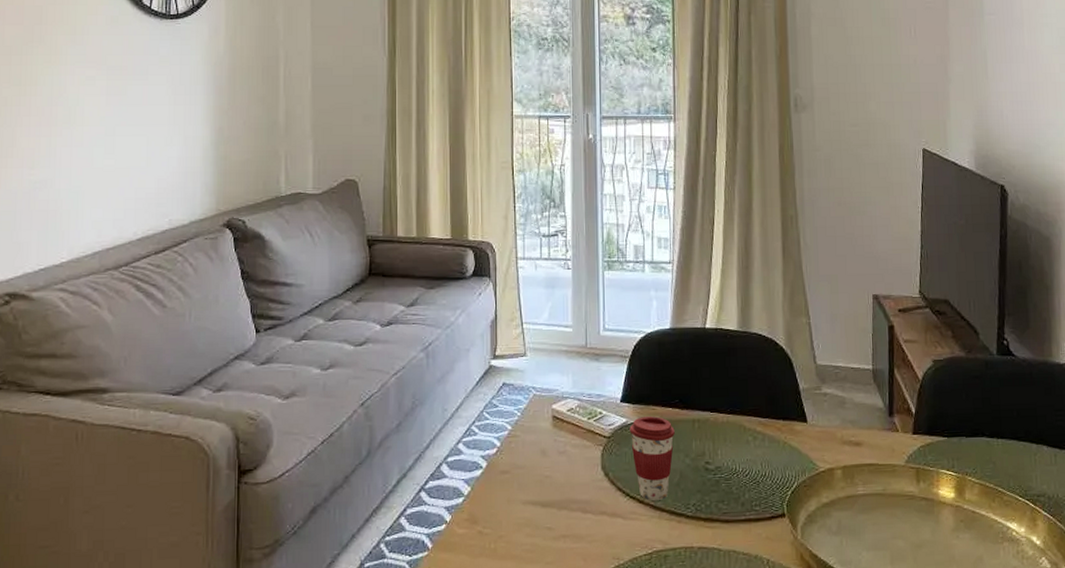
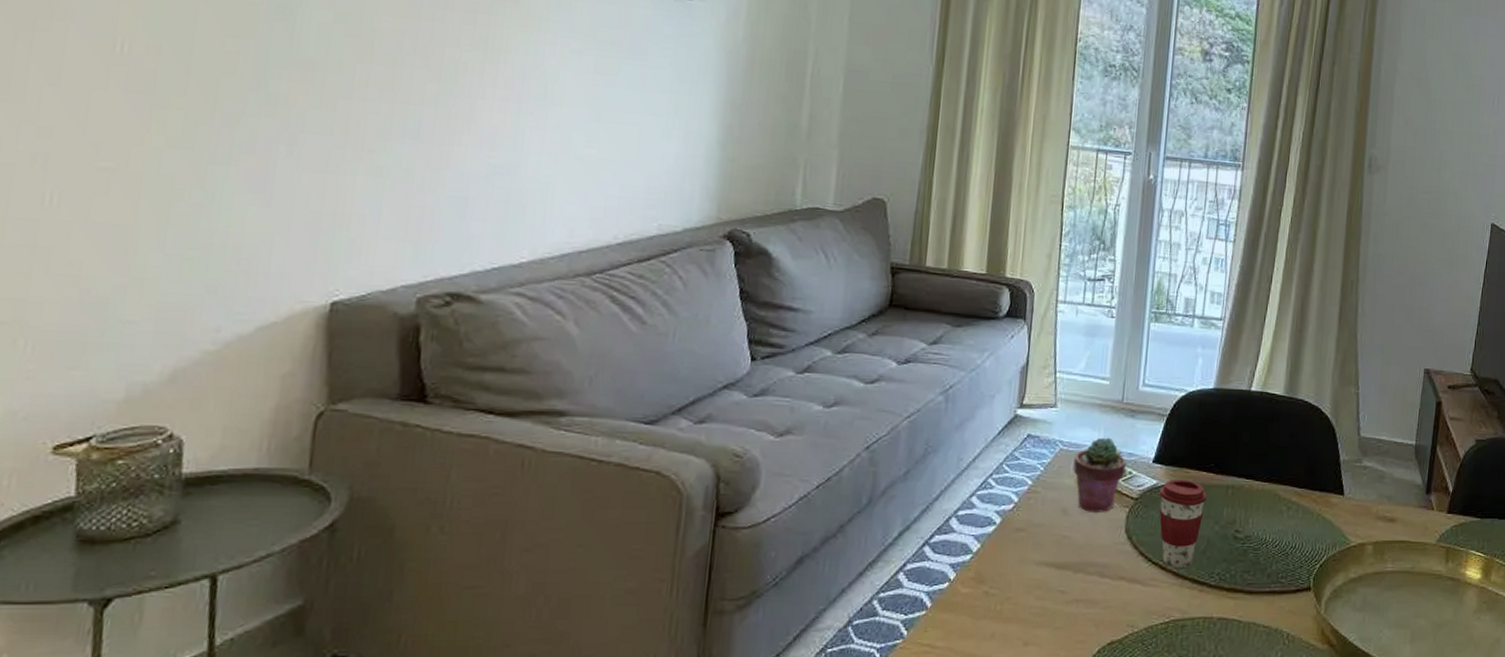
potted succulent: none [547,381,596,452] -> present [1073,437,1126,512]

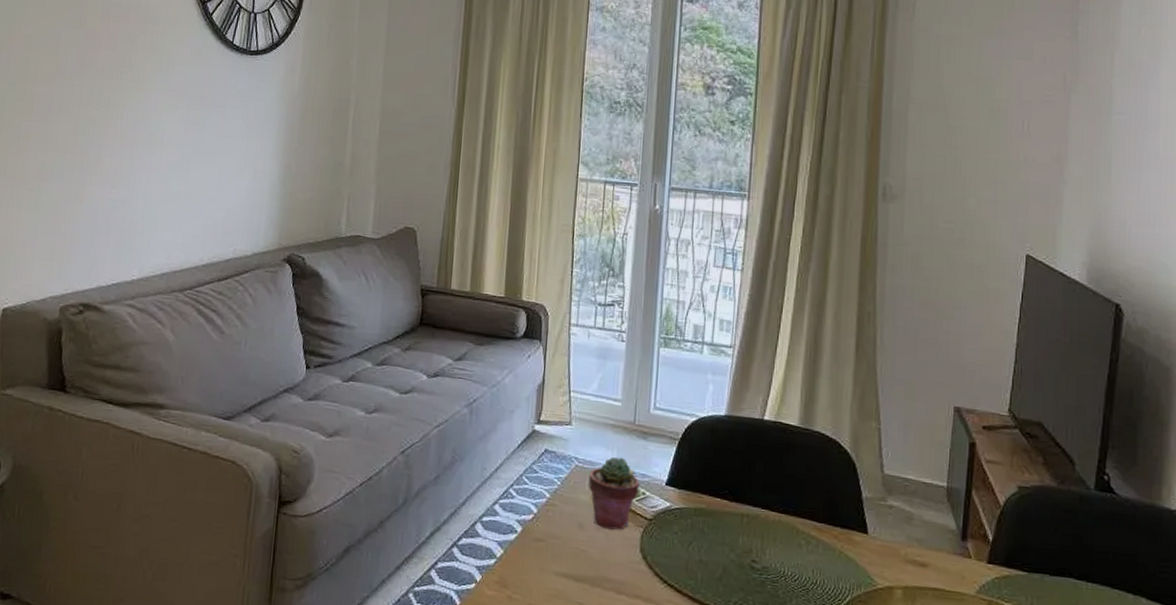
coffee cup: present [1159,479,1207,567] -> none [673,503,721,593]

